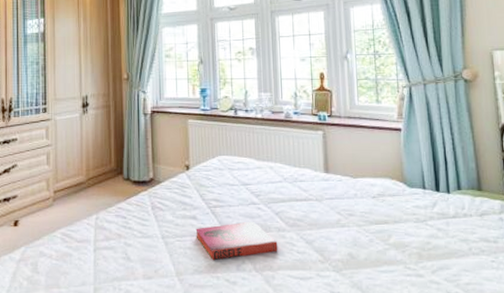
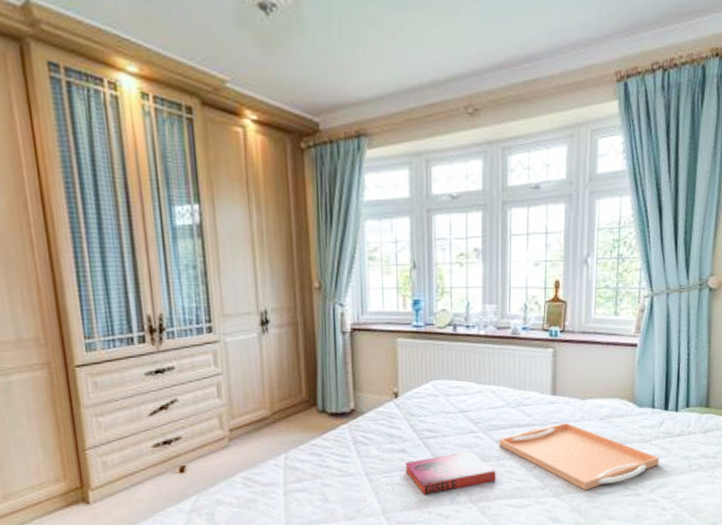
serving tray: none [279,198,437,267] -> present [499,422,659,491]

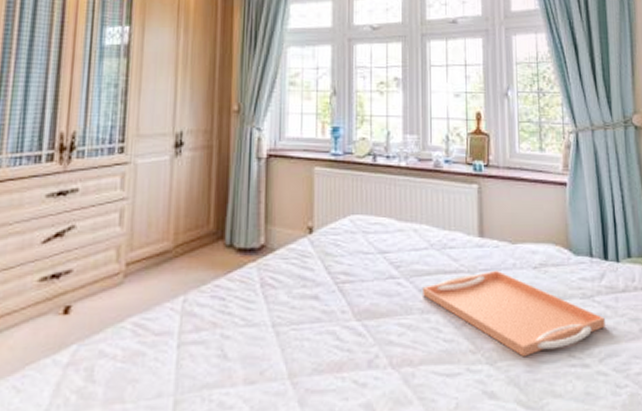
hardback book: present [405,451,496,496] -> none [317,300,420,356]

